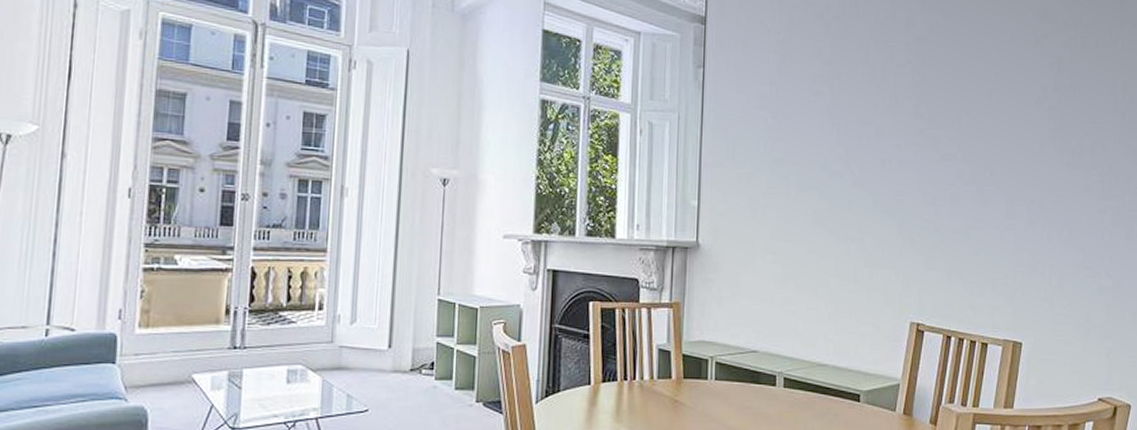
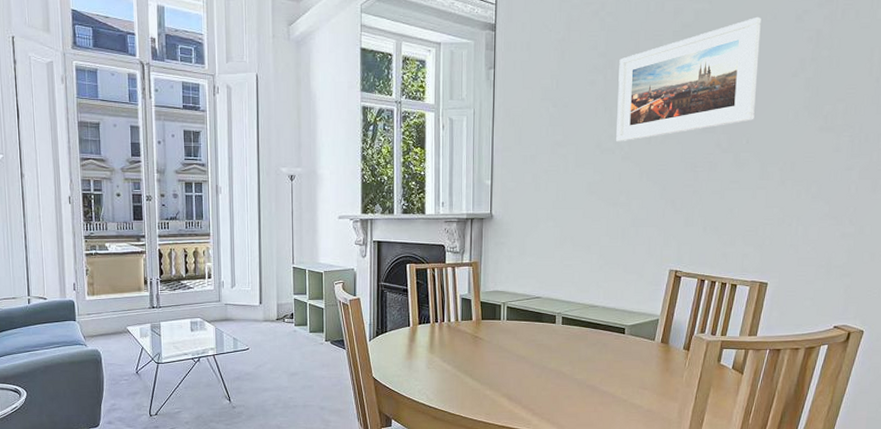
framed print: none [845,36,999,165] -> present [616,16,761,142]

